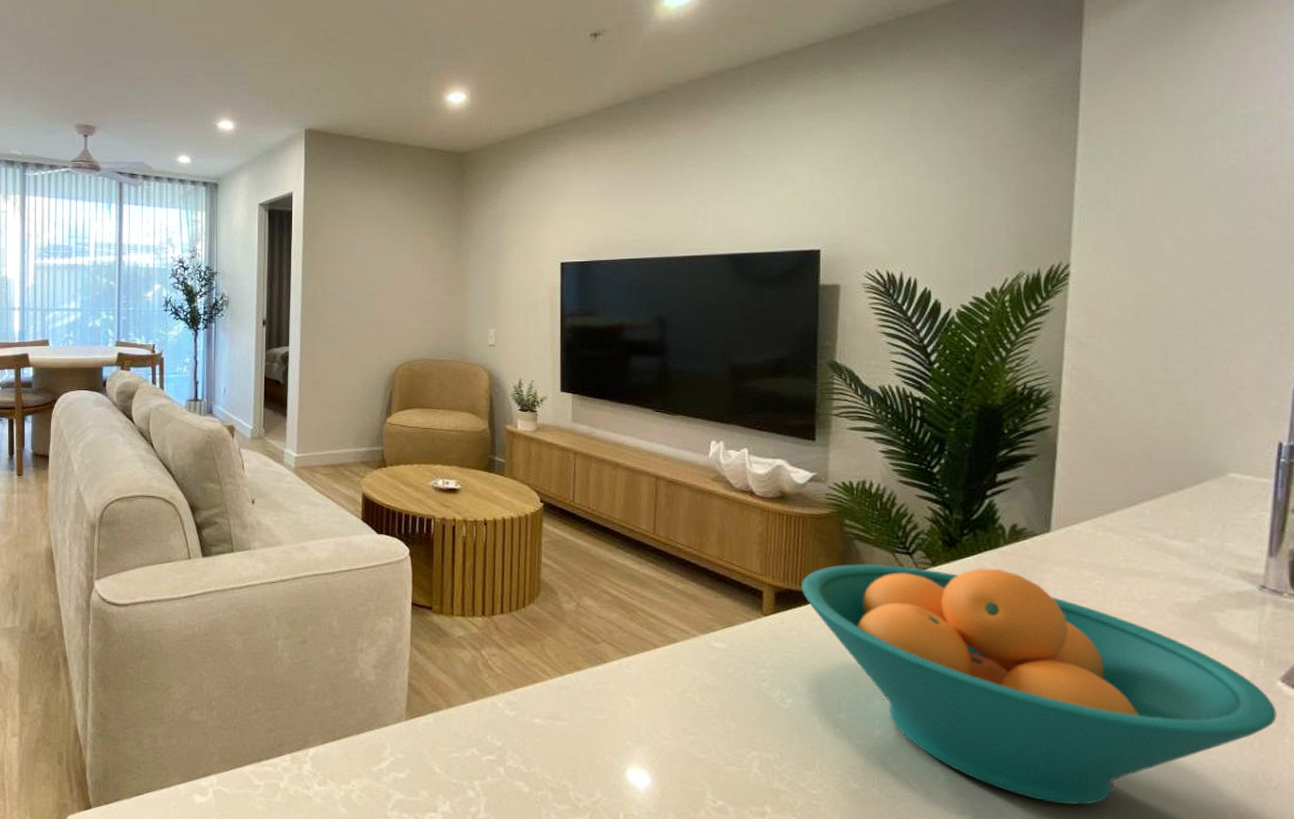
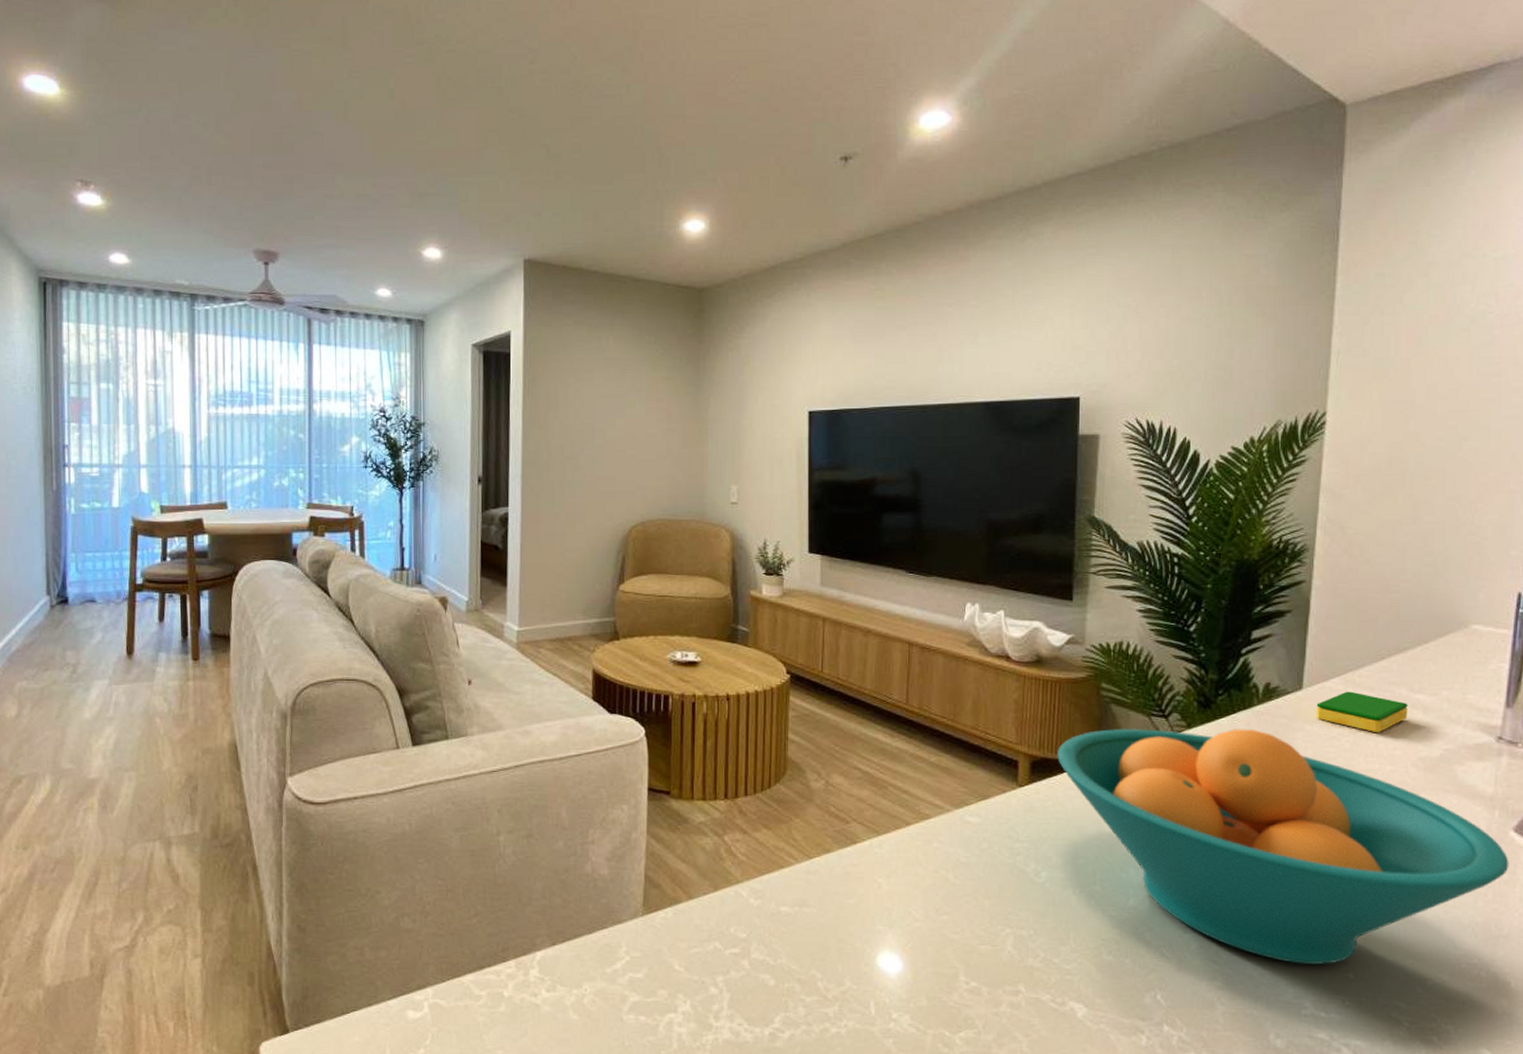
dish sponge: none [1065,535,1162,578] -> present [1316,691,1408,733]

